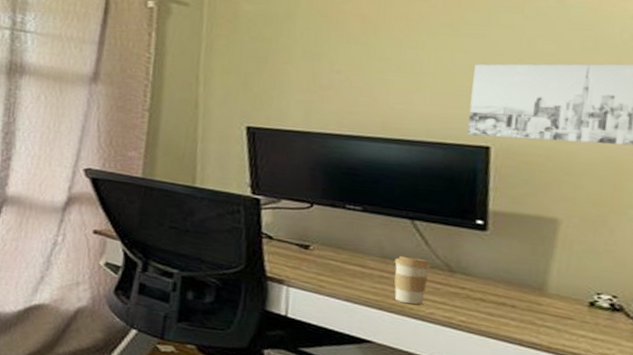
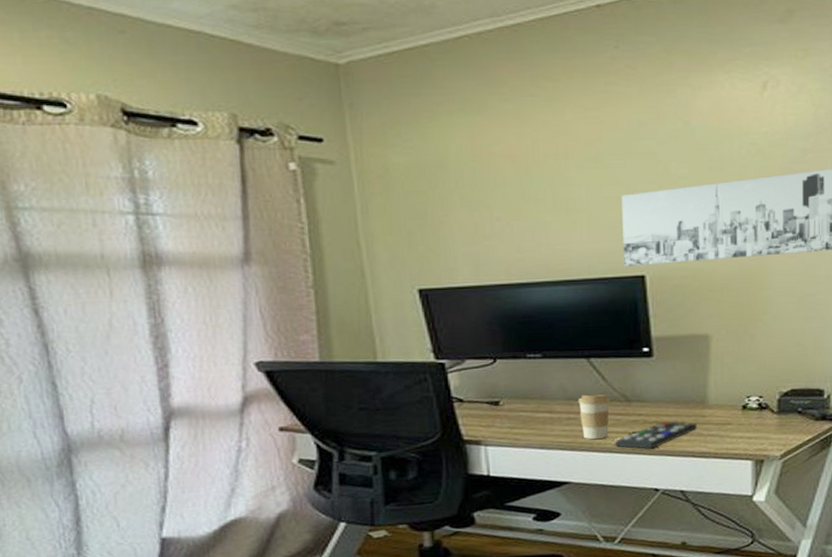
remote control: none [428,300,530,327] -> present [614,421,697,449]

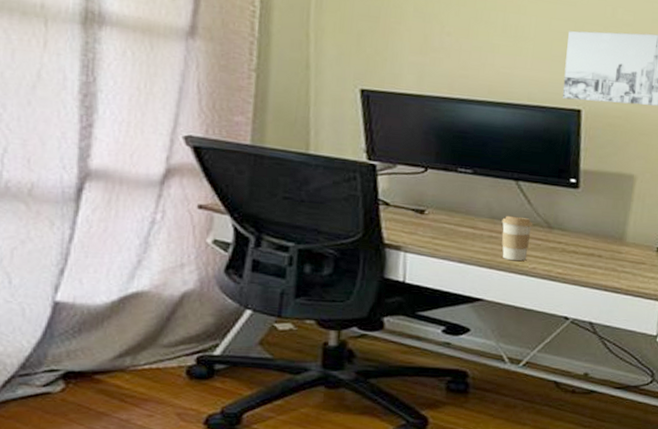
remote control: present [614,421,697,449] -> none [531,252,613,278]

